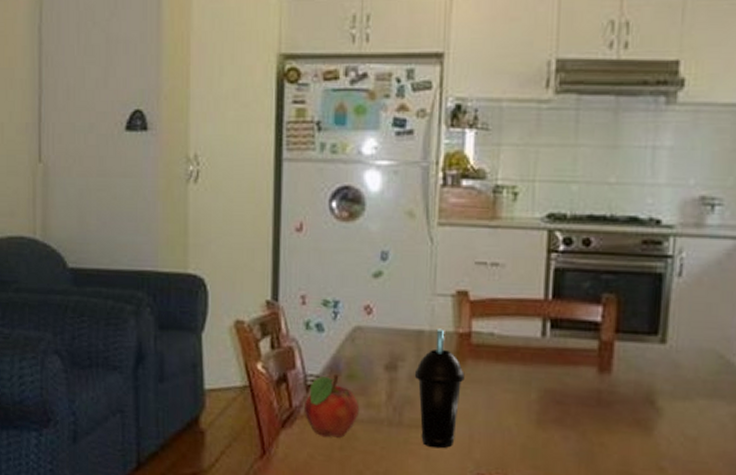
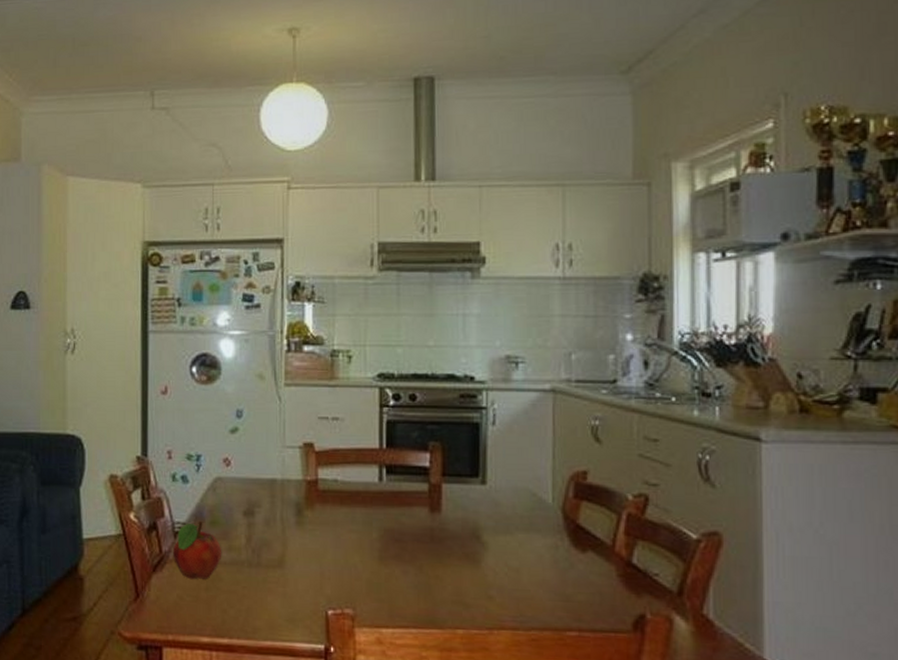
cup: present [414,328,465,449] -> none [269,477,314,586]

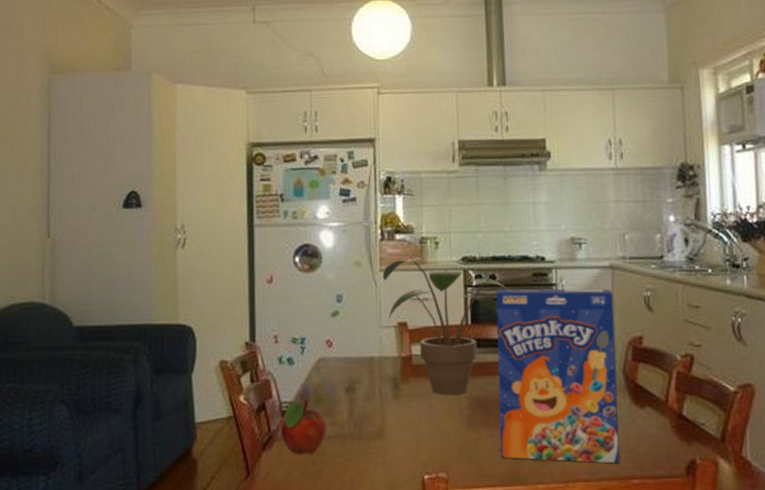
potted plant: none [287,371,432,525] -> present [382,256,509,395]
cereal box: none [415,411,555,613] -> present [495,288,620,464]

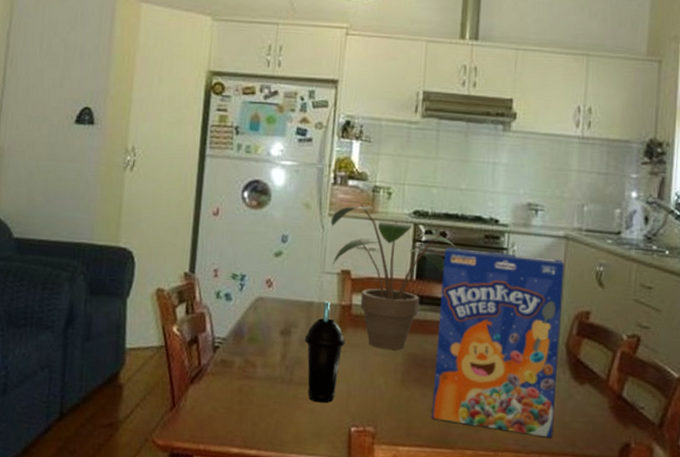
fruit: present [280,399,327,455] -> none [210,337,258,393]
cup: none [369,354,409,455] -> present [304,301,345,403]

